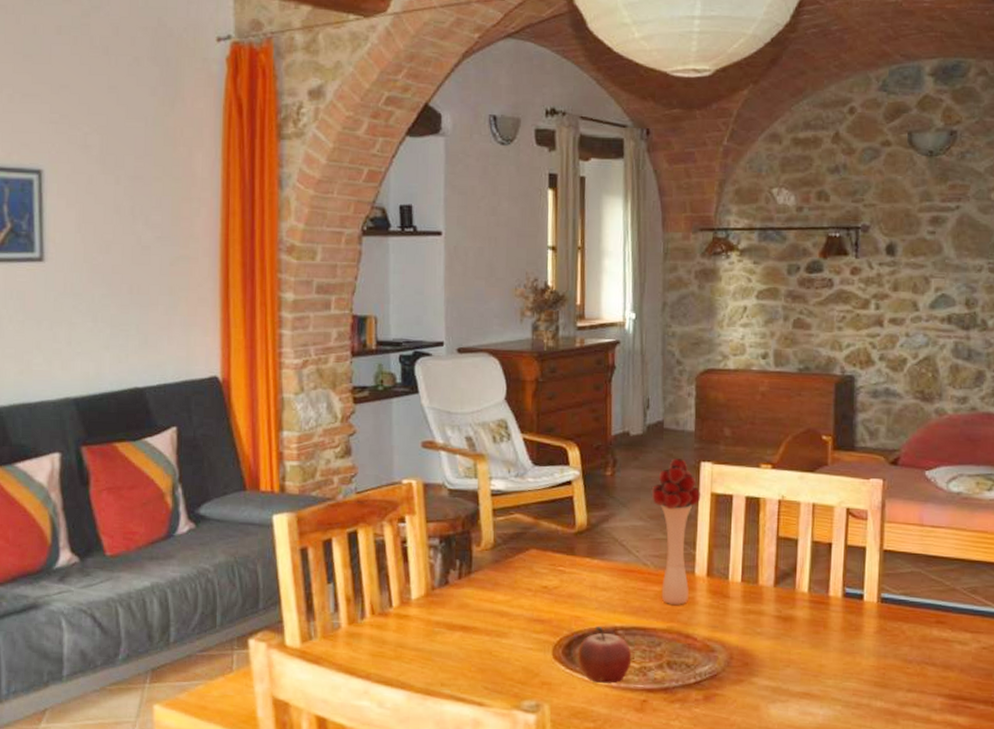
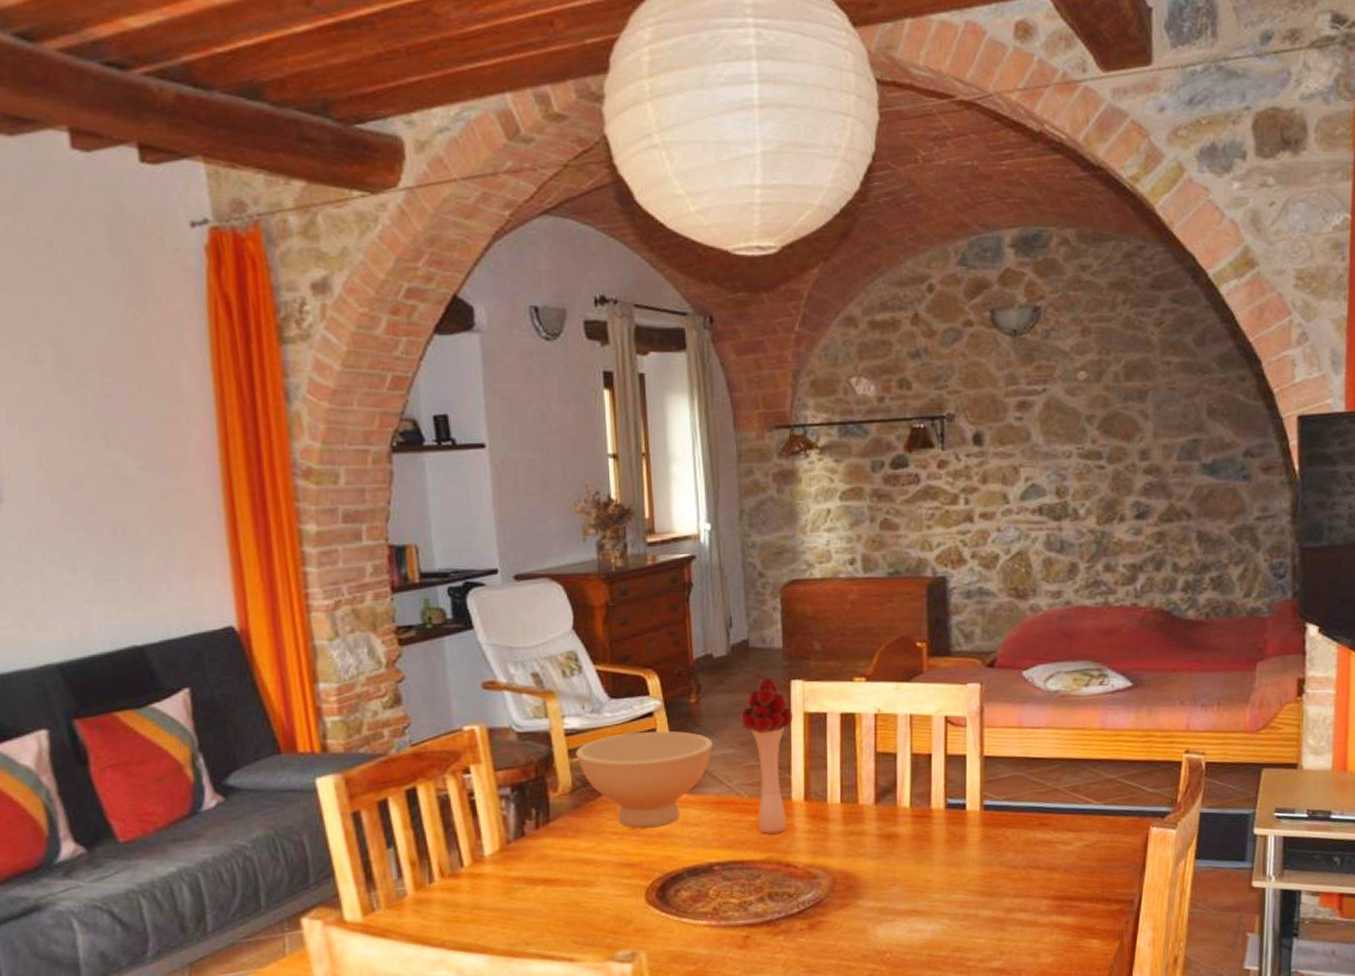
bowl: none [499,498,624,588] -> present [576,730,713,828]
fruit: present [578,626,632,684] -> none [673,863,731,923]

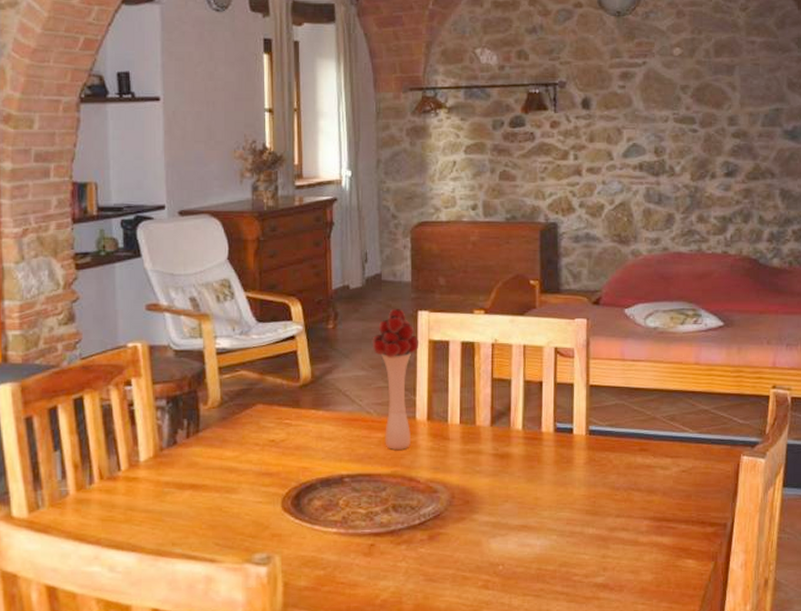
bowl: present [576,730,713,828] -> none [225,352,347,441]

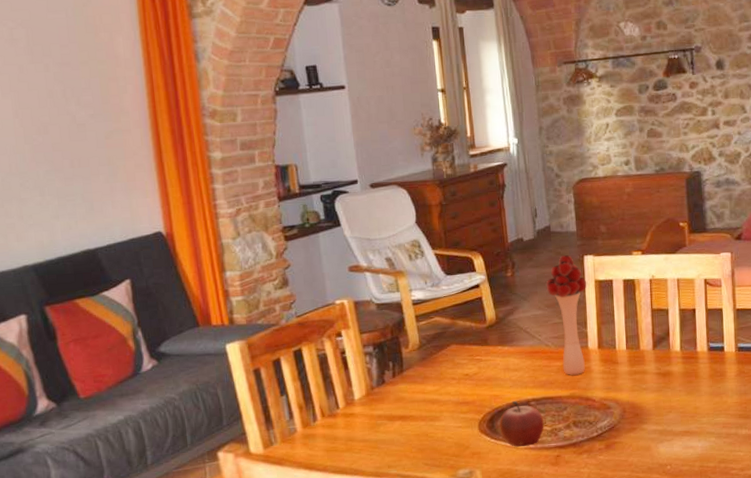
fruit: none [307,475,359,531] -> present [499,400,544,447]

